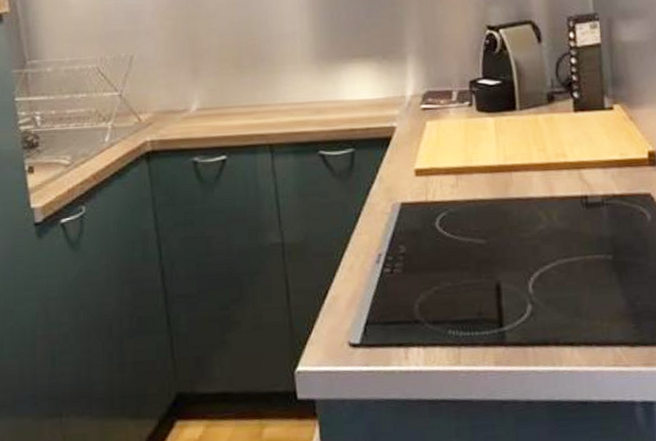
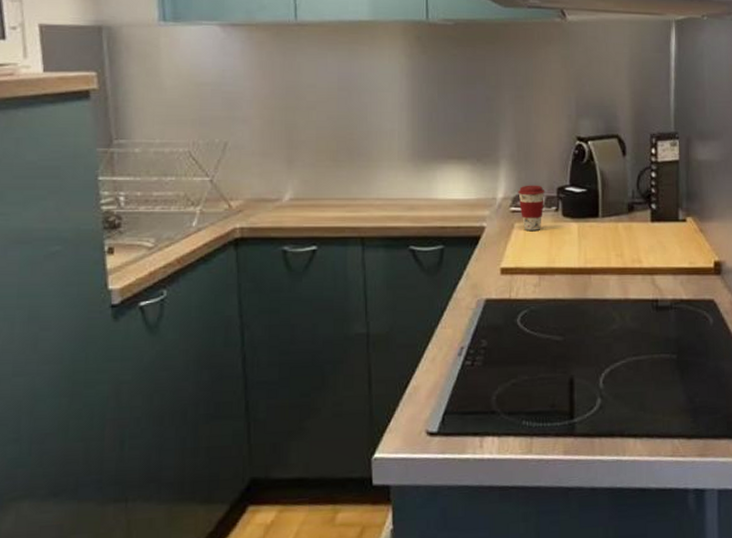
coffee cup: none [428,79,457,129] -> present [518,185,545,231]

